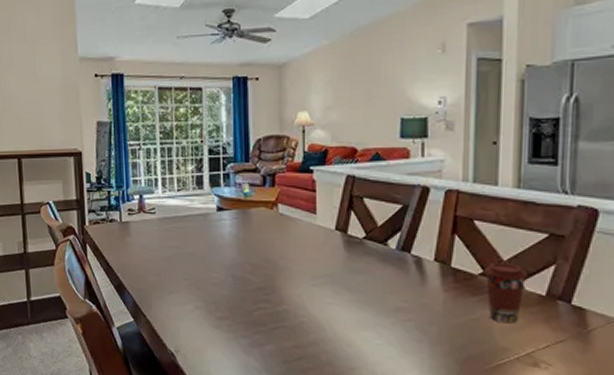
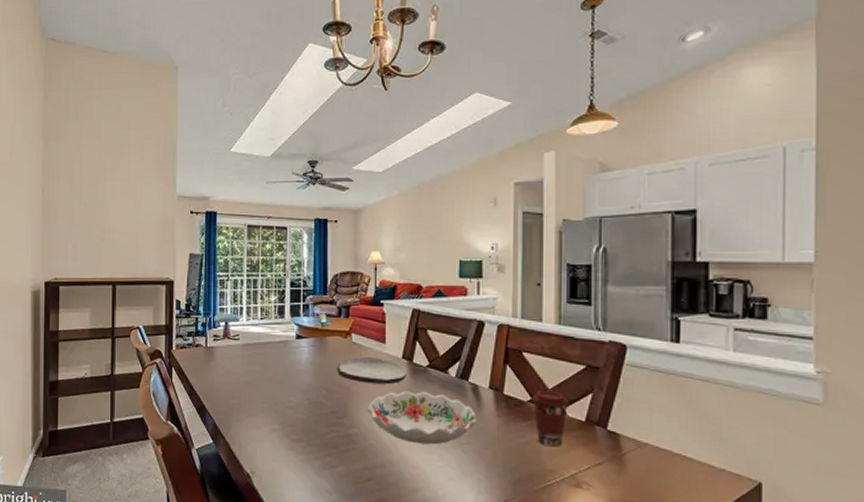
plate: none [263,229,340,259] -> present [337,357,406,385]
decorative bowl: none [297,265,420,322] -> present [367,391,477,445]

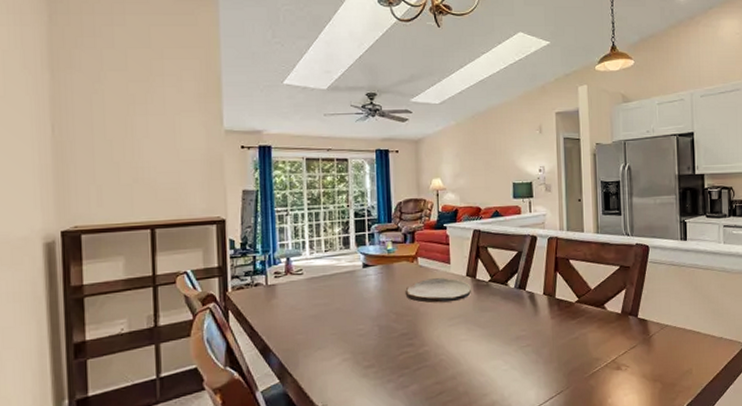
decorative bowl: present [367,391,477,445] -> none [436,305,535,353]
coffee cup: present [531,391,570,447] -> none [578,291,609,339]

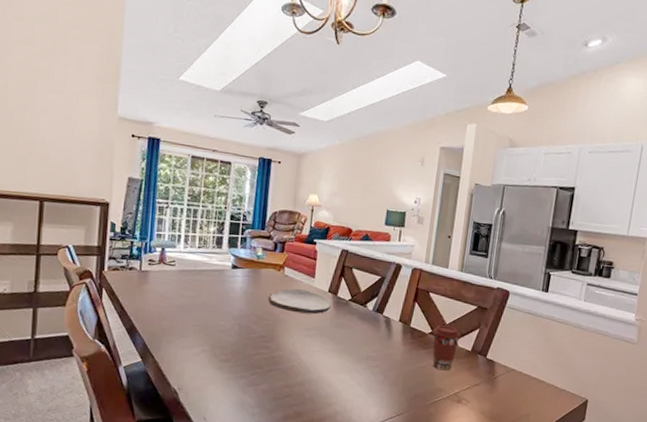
coffee cup: none [578,291,609,339] -> present [432,325,461,371]

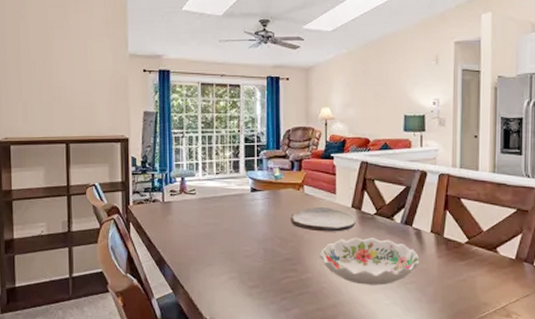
decorative bowl: none [292,320,386,367] -> present [319,238,420,285]
coffee cup: present [432,325,461,371] -> none [468,233,502,283]

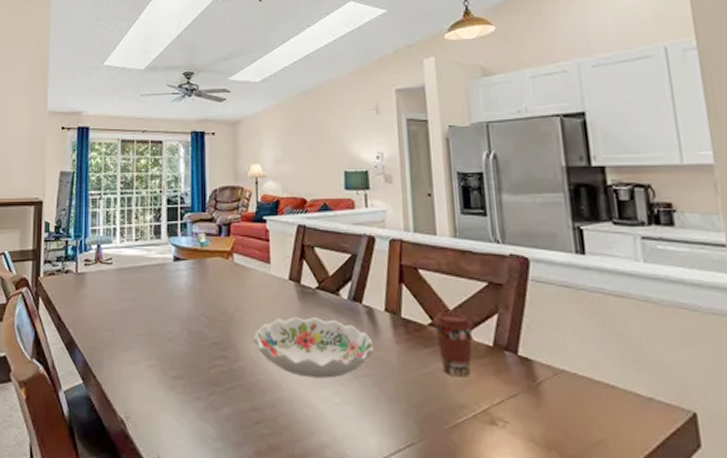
plate: present [290,207,356,232] -> none [219,280,294,310]
coffee cup: none [468,233,502,283] -> present [432,312,474,378]

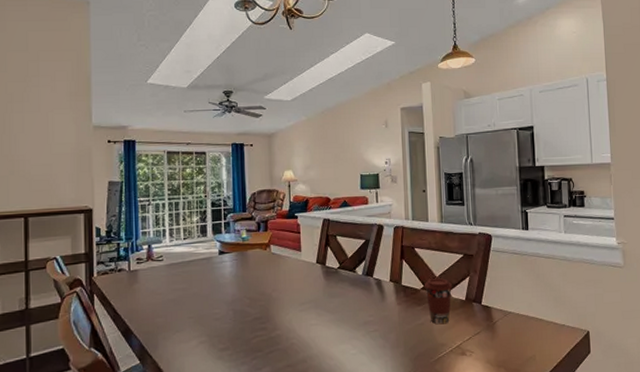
decorative bowl: present [253,317,374,379] -> none [287,291,382,337]

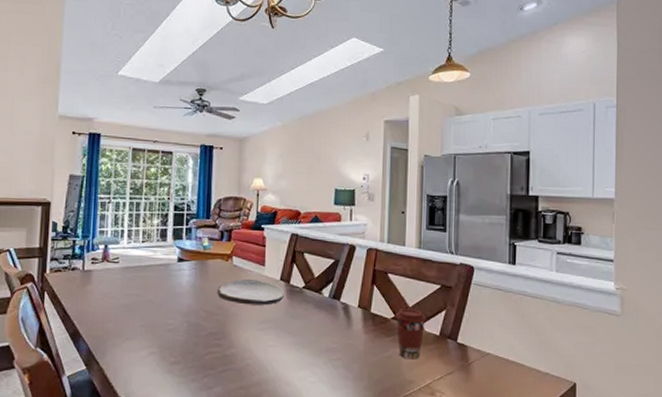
plate: none [258,265,321,289] -> present [217,279,284,306]

